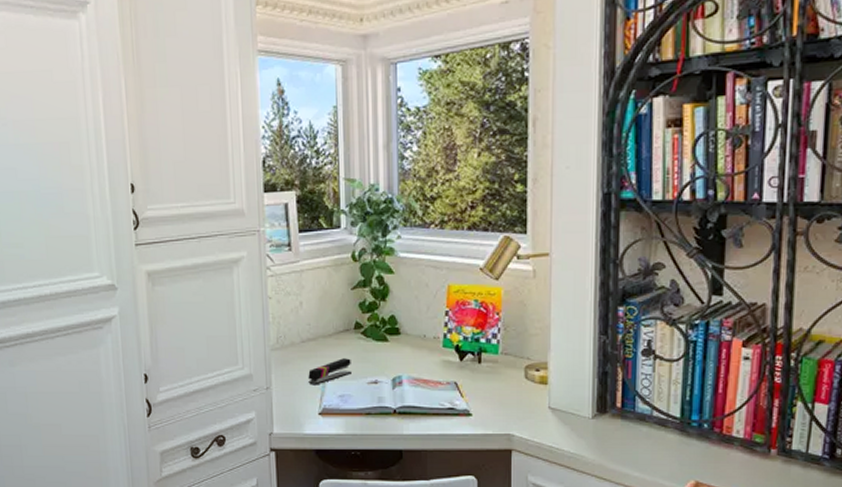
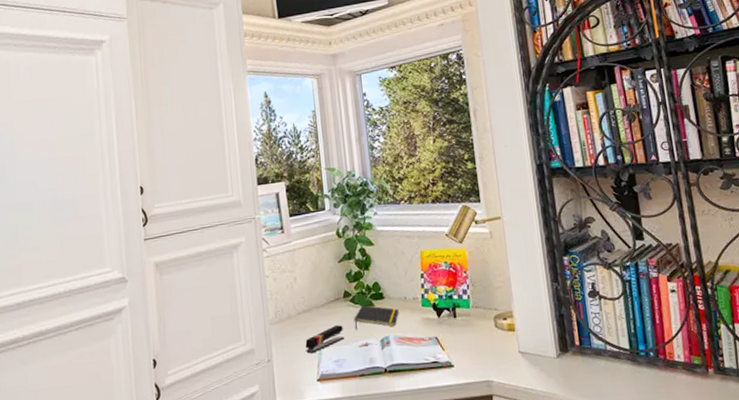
notepad: none [364,339,415,365] -> present [354,305,399,330]

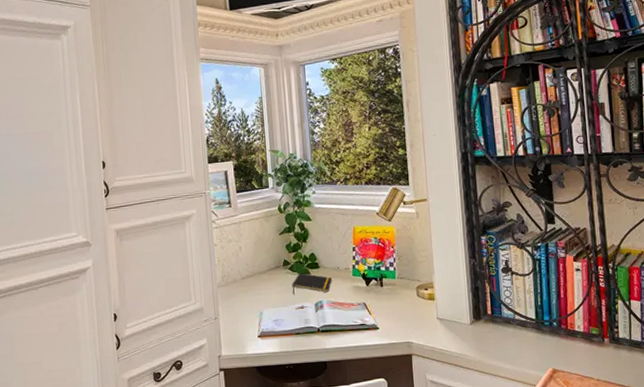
stapler: present [305,325,344,354] -> none [248,289,283,314]

